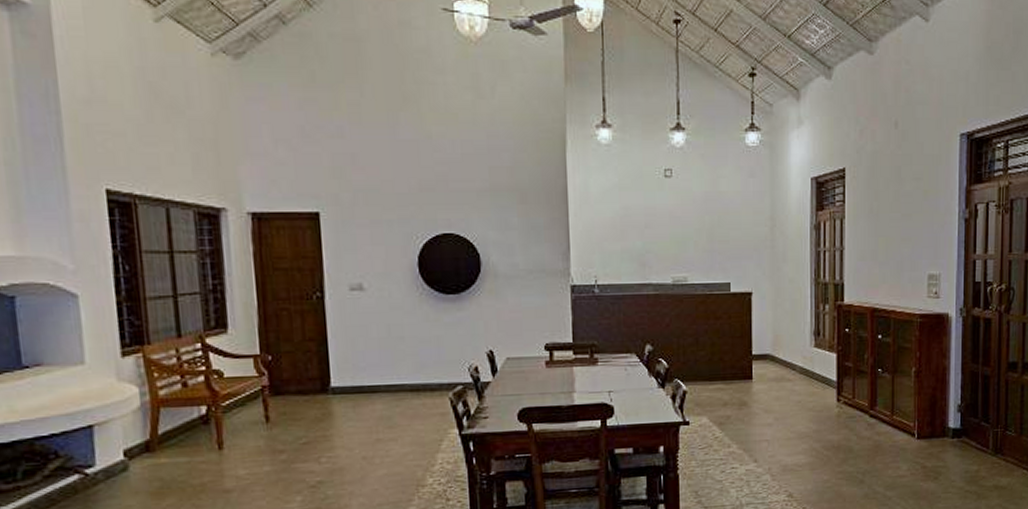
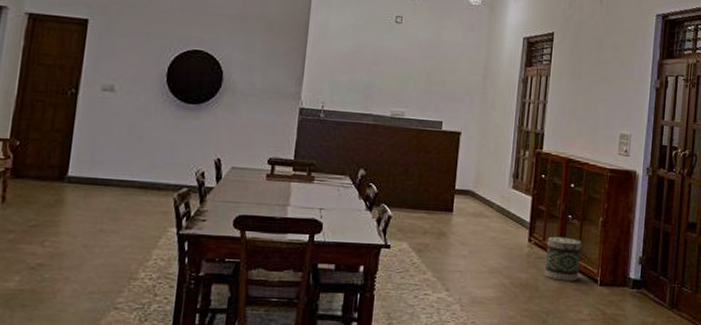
basket: none [857,392,896,439] -> present [544,236,583,281]

